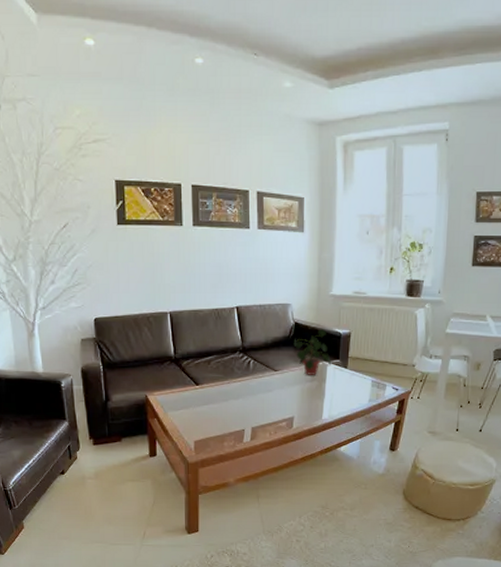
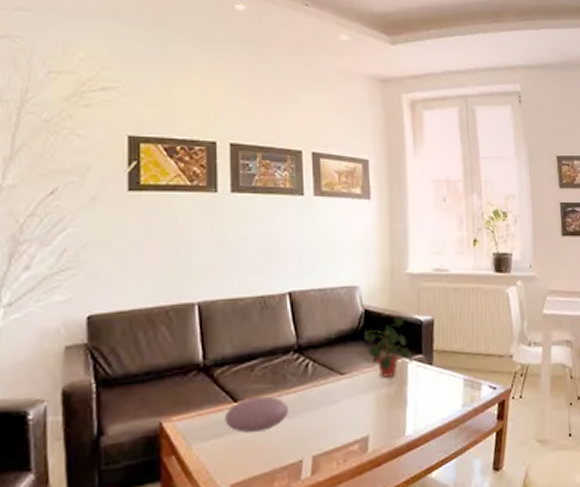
decorative bowl: none [190,382,236,408] -> present [225,395,290,433]

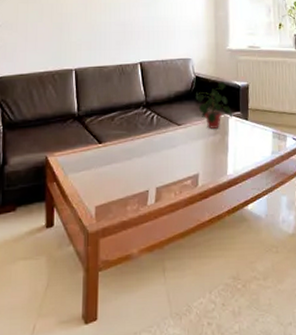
decorative bowl: present [225,395,290,433] -> none [92,139,139,168]

